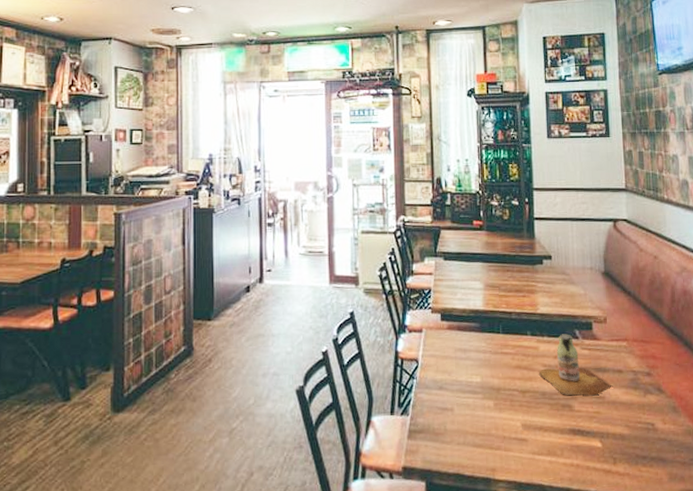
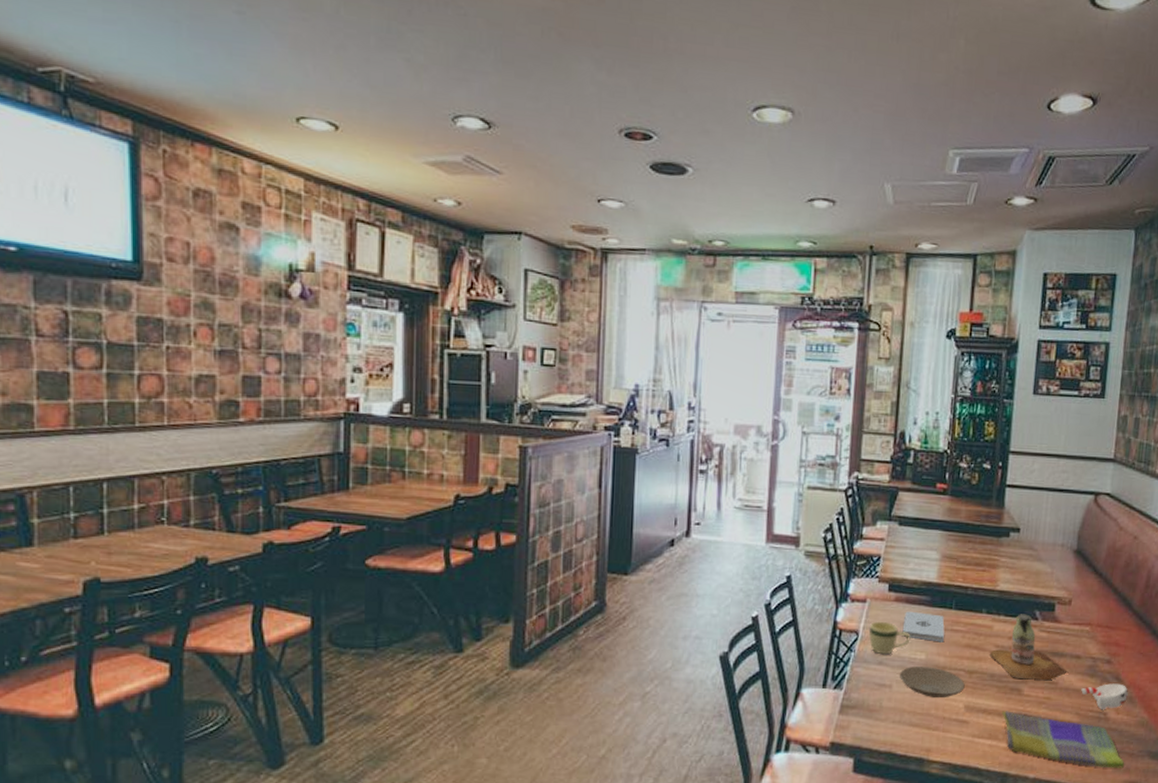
mug: none [427,348,466,380] -> present [868,621,911,655]
notepad: none [457,337,495,365] -> present [902,611,945,642]
plate: none [460,389,520,418] -> present [900,667,965,697]
dish towel: none [557,427,679,478] -> present [1002,711,1125,768]
cup: none [627,394,671,421] -> present [1081,683,1128,710]

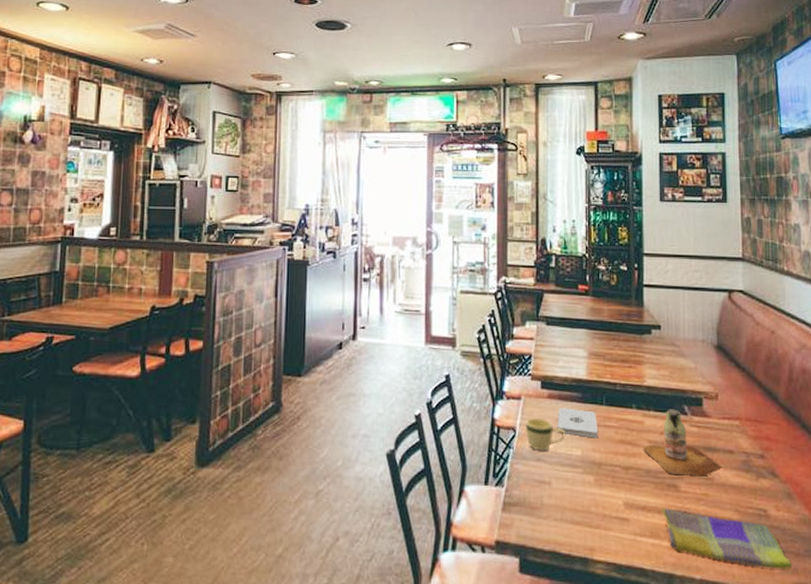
plate: present [900,667,965,697] -> none [558,463,622,494]
cup: present [1081,683,1128,710] -> none [738,479,786,507]

